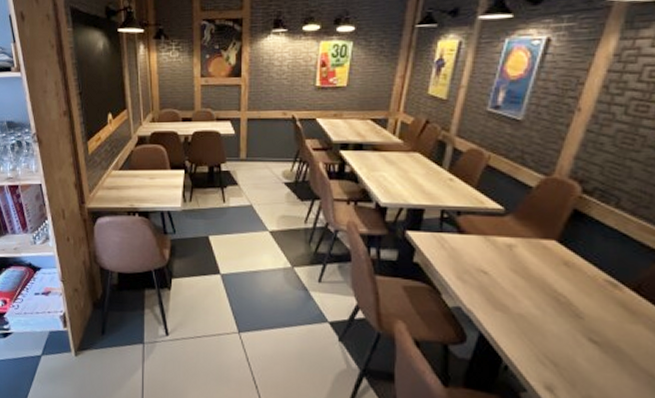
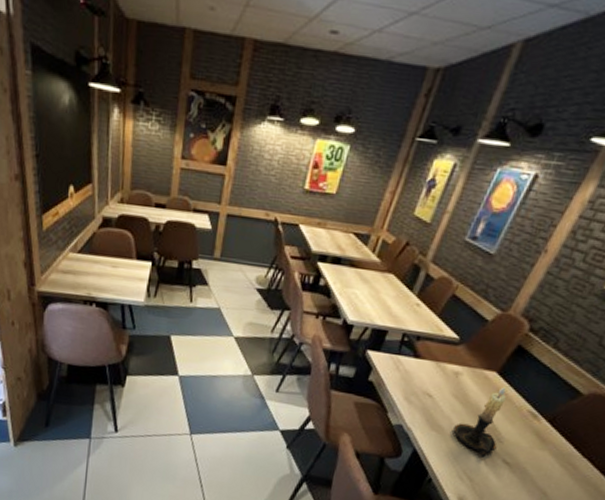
candle holder: none [521,256,577,338] -> present [453,387,507,458]

